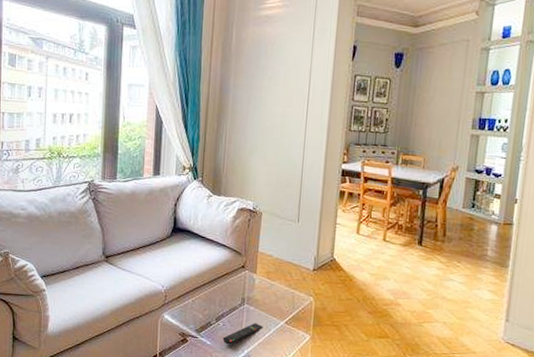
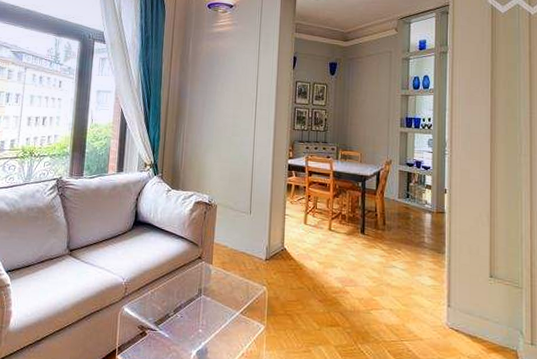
remote control: present [222,323,264,345] -> none [180,314,220,337]

